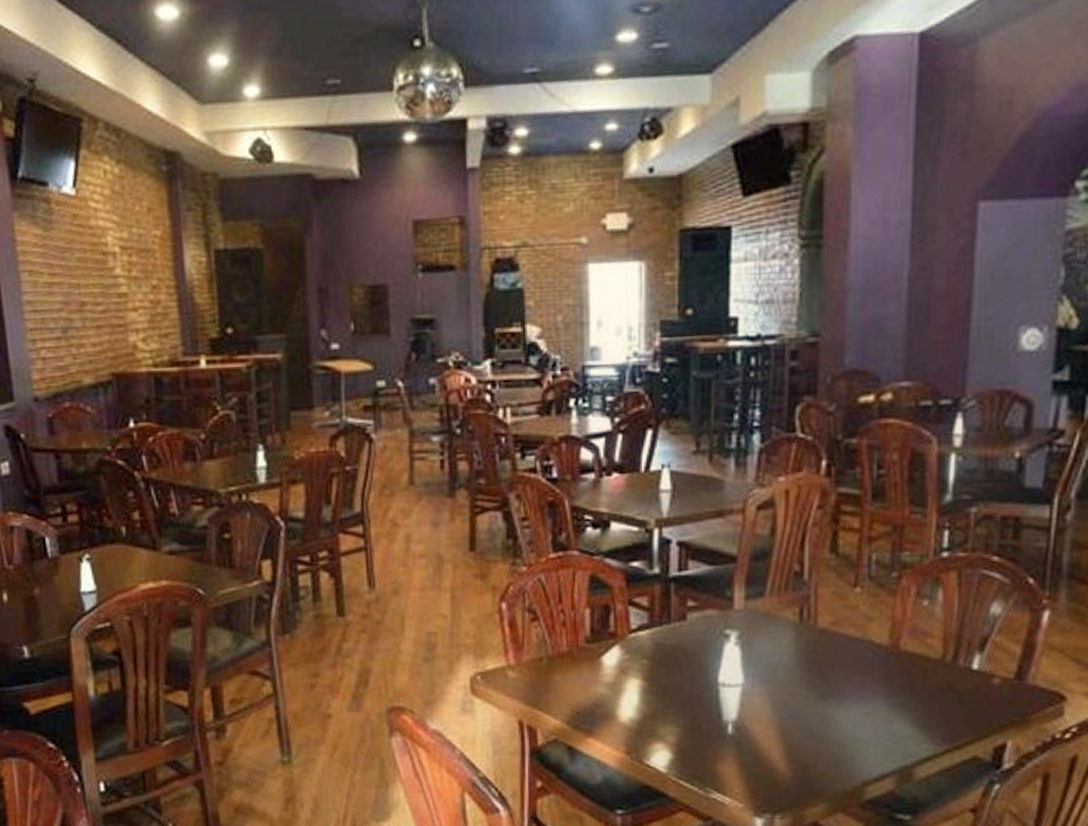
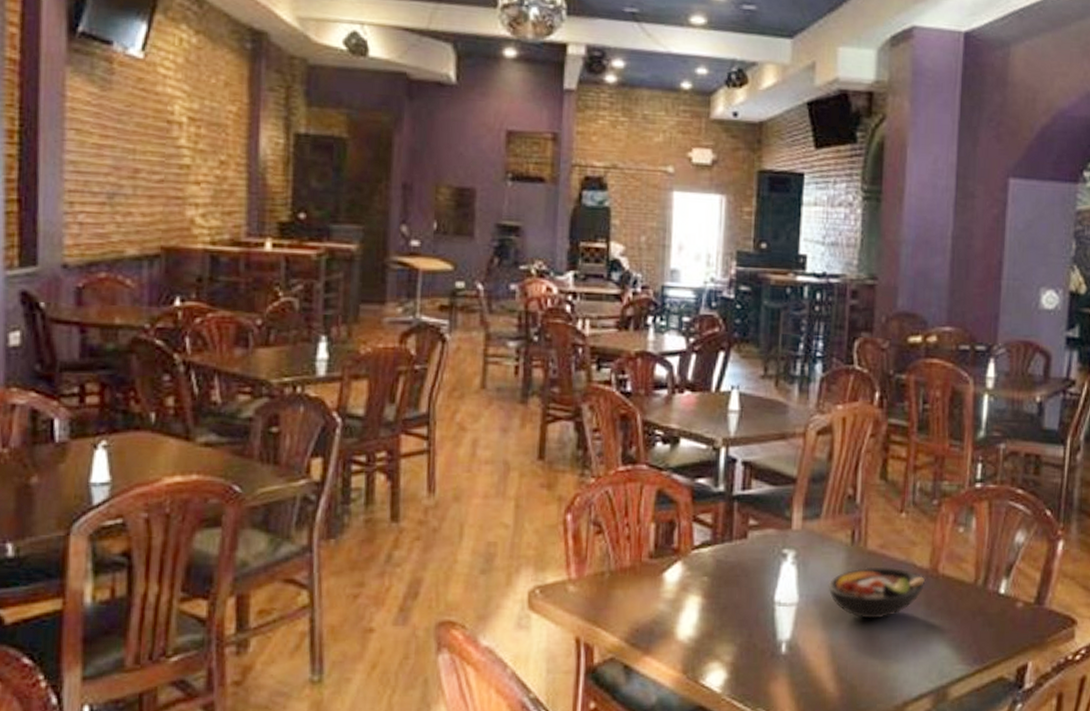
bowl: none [775,644,884,698] -> present [828,567,925,619]

